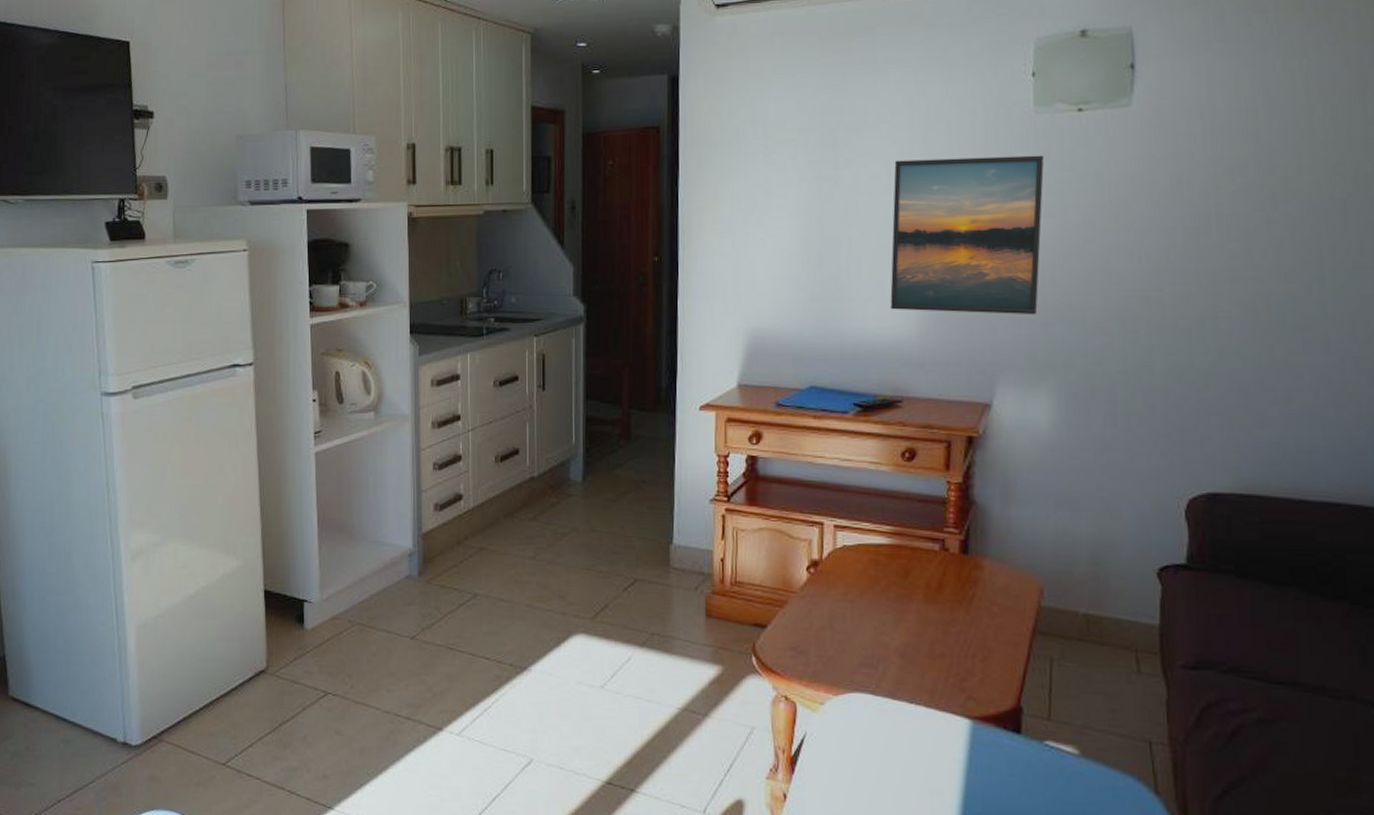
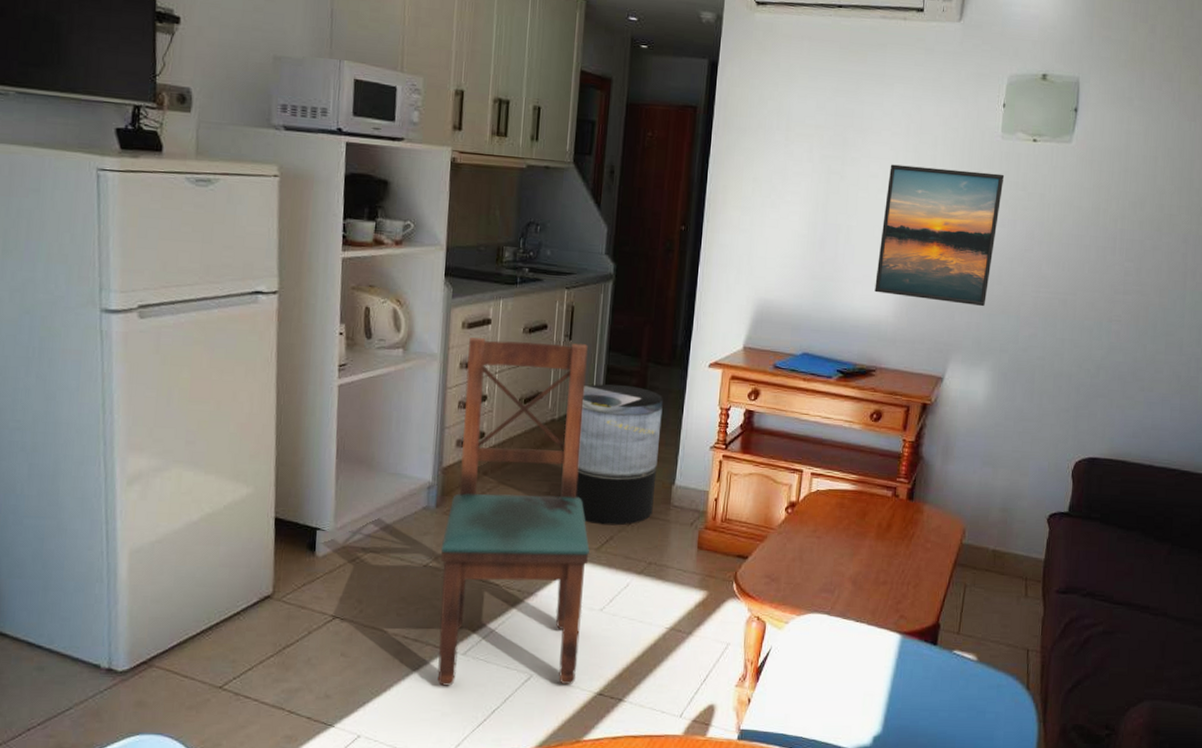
dining chair: none [426,394,584,771] -> present [437,337,590,686]
trash can: none [562,435,652,592] -> present [574,384,663,526]

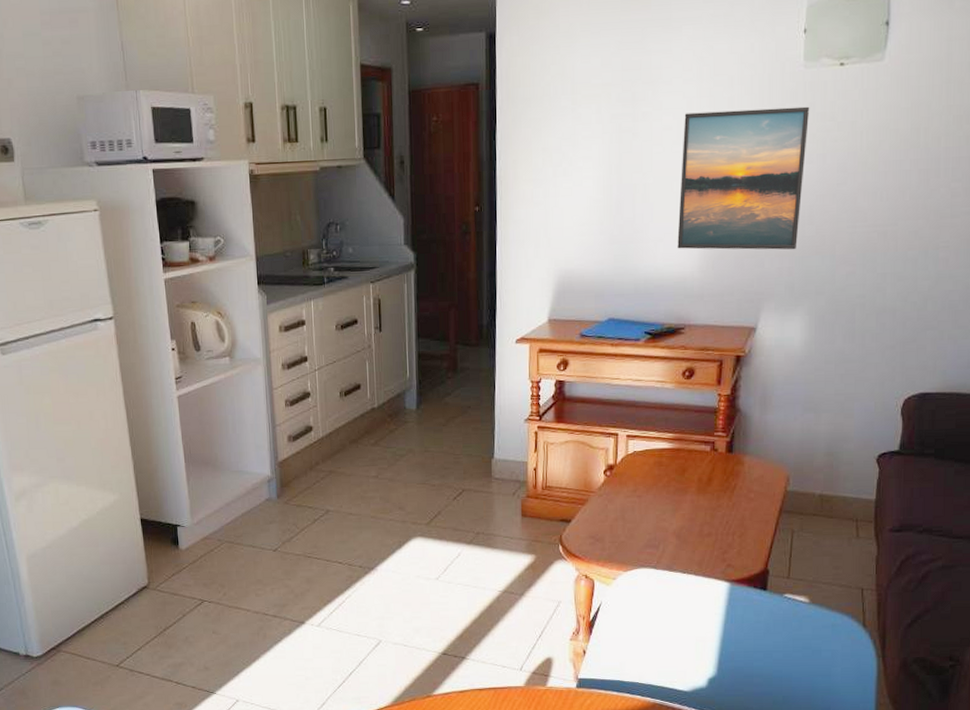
dining chair: present [437,337,590,686] -> none [286,334,421,654]
trash can: present [574,384,663,526] -> none [398,369,476,502]

